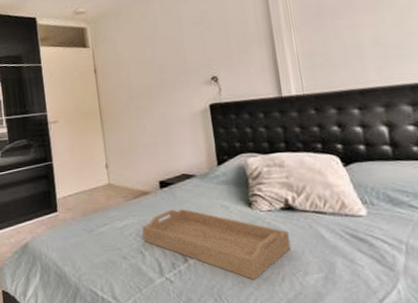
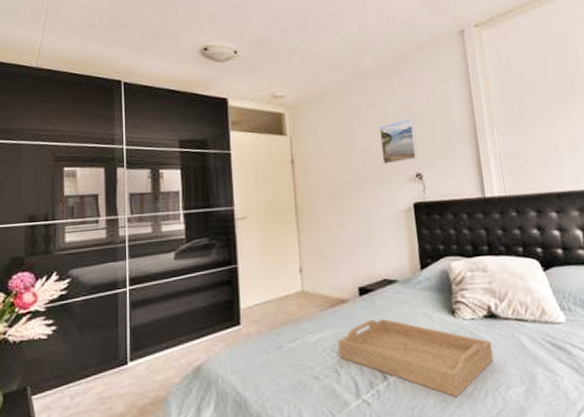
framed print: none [175,23,214,69] -> present [379,118,419,164]

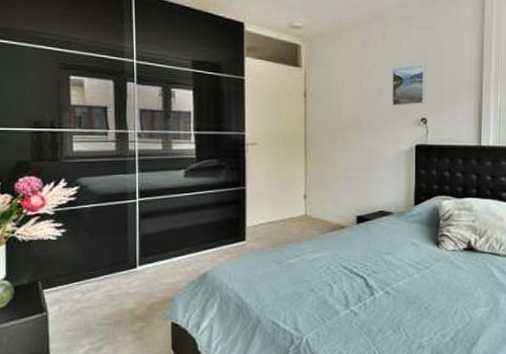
serving tray: present [338,318,494,398] -> none [334,244,467,313]

